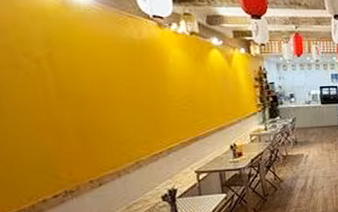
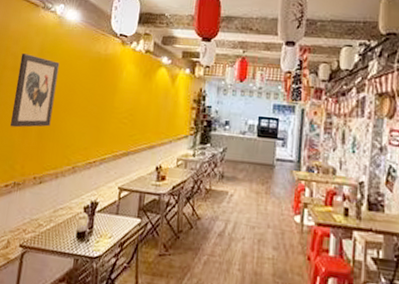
wall art: none [17,46,92,134] -> present [10,53,60,128]

